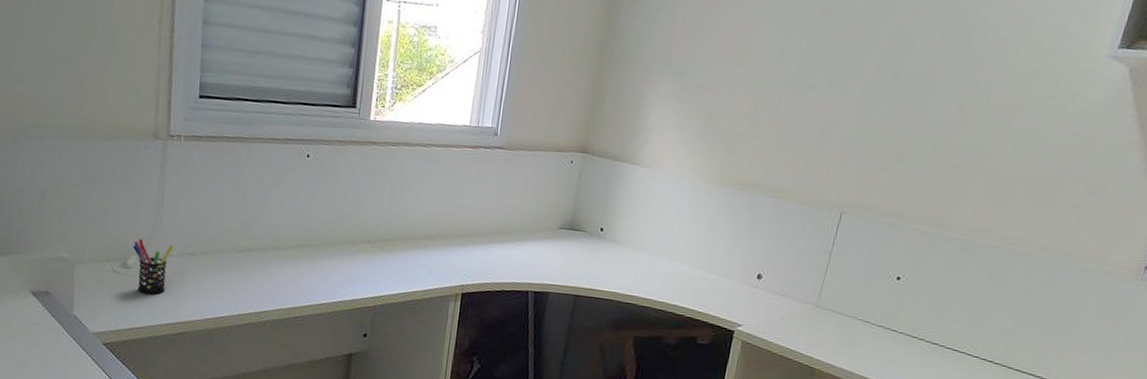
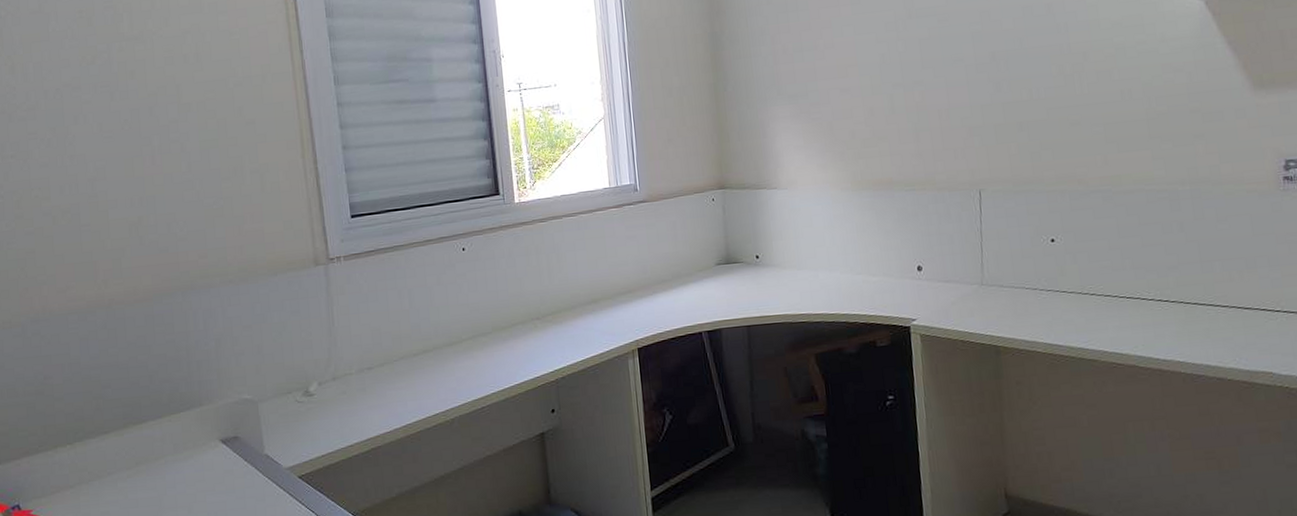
pen holder: present [132,238,174,294] -> none [311,363,352,417]

